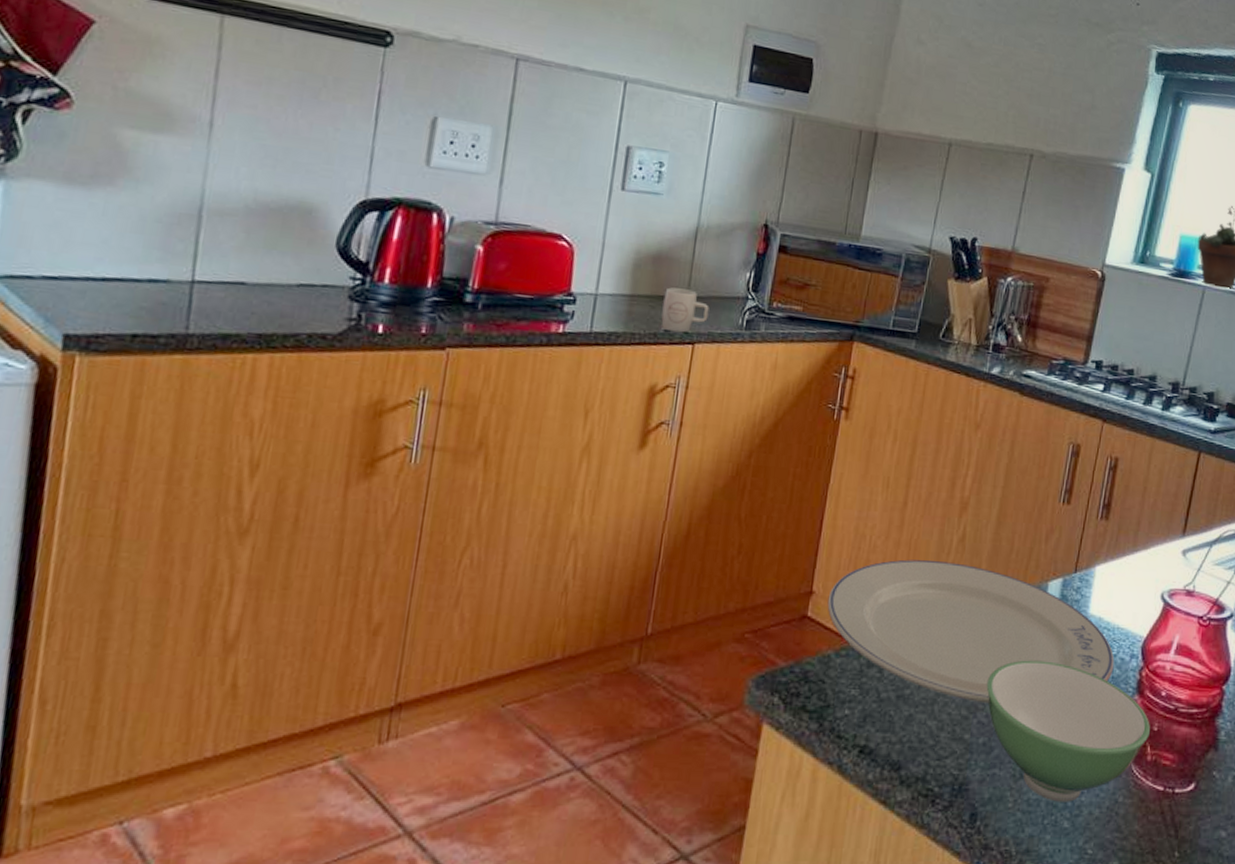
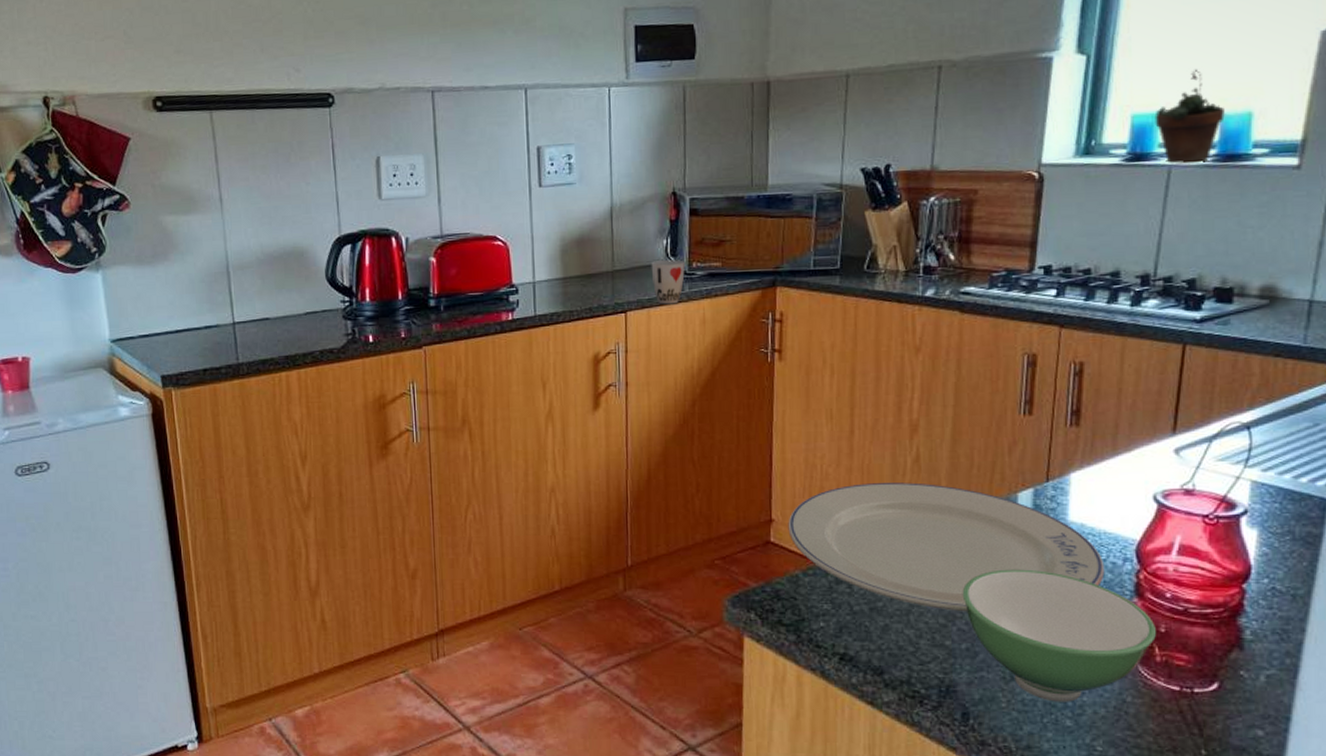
mug: present [660,287,710,334] -> none [592,264,635,305]
cup: none [727,293,765,344] -> present [651,259,685,305]

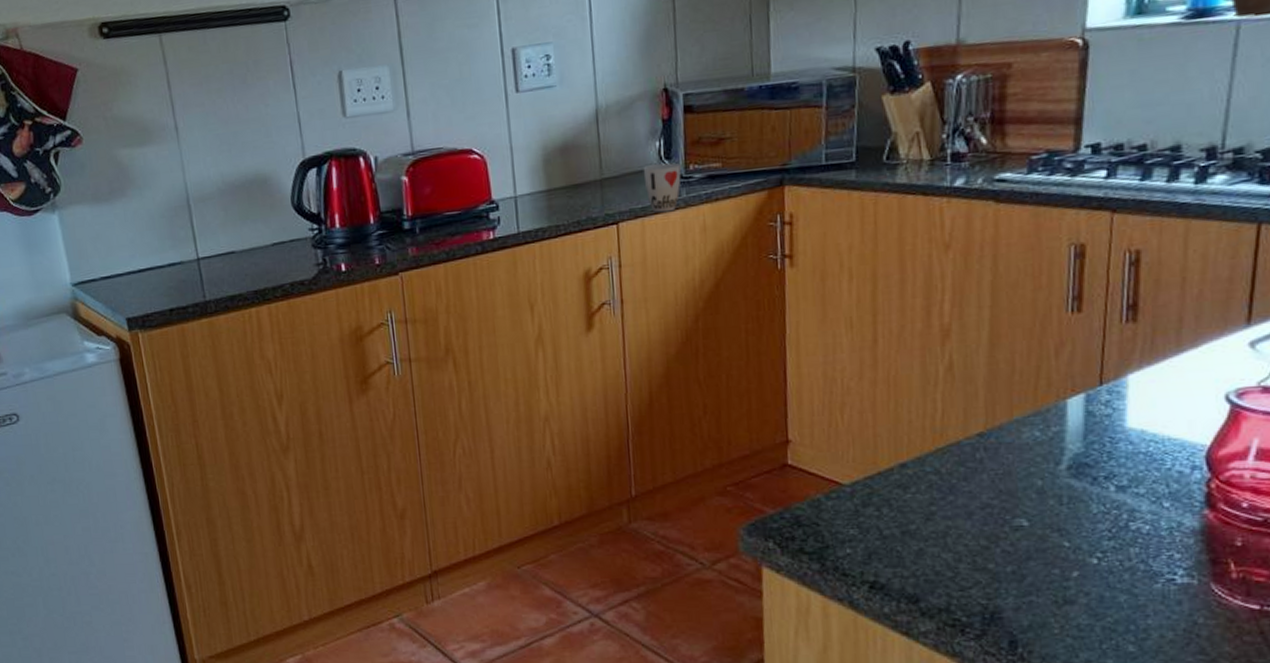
plate: present [788,482,1105,612] -> none [806,393,1170,532]
bowl: present [962,569,1157,702] -> none [1005,482,1233,626]

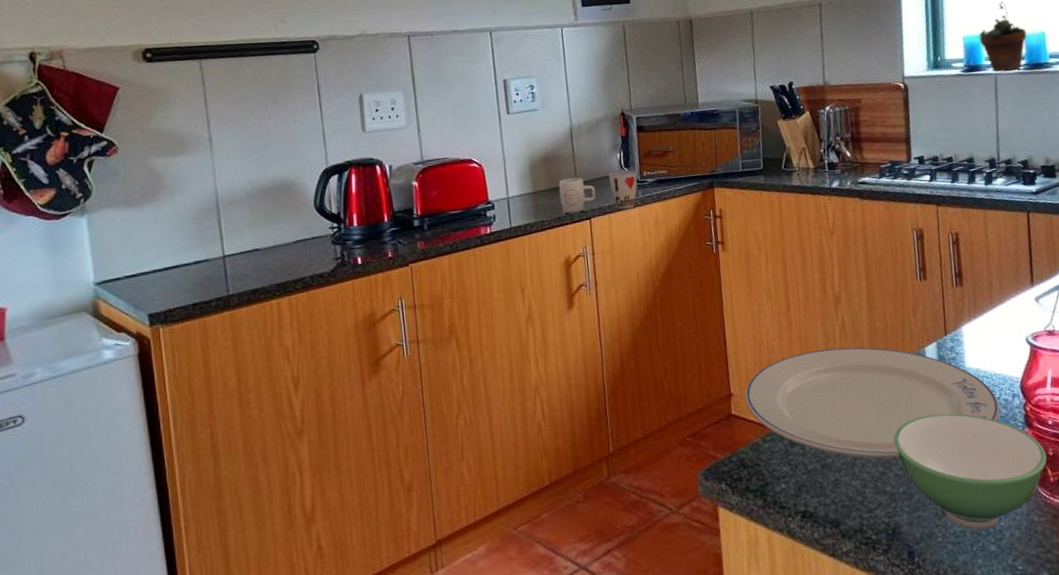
mug: none [579,172,626,217] -> present [558,177,596,214]
plate: none [806,393,1170,532] -> present [744,347,1001,459]
bowl: none [1005,482,1233,626] -> present [893,413,1047,531]

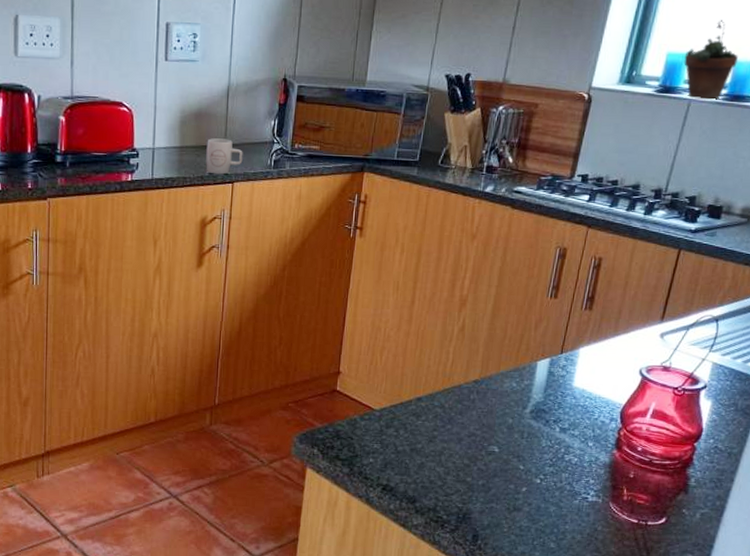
cup: present [608,170,638,210] -> none [258,139,288,180]
plate: present [744,347,1001,459] -> none [352,346,596,455]
bowl: present [893,413,1047,531] -> none [484,422,628,529]

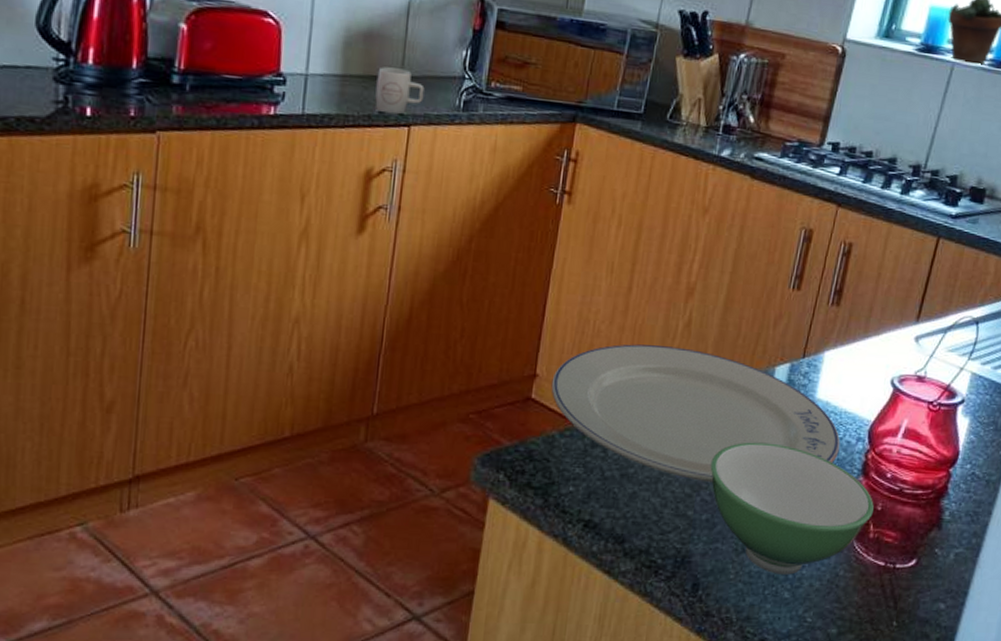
plate: none [352,346,596,455] -> present [551,344,841,483]
bowl: none [484,422,628,529] -> present [710,442,875,575]

